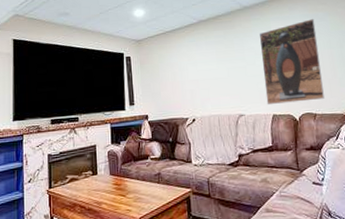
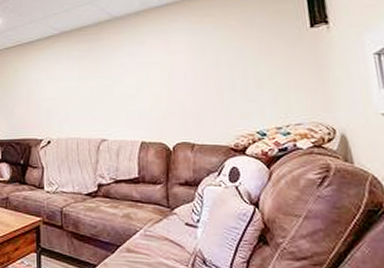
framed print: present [259,19,324,105] -> none [130,33,206,131]

